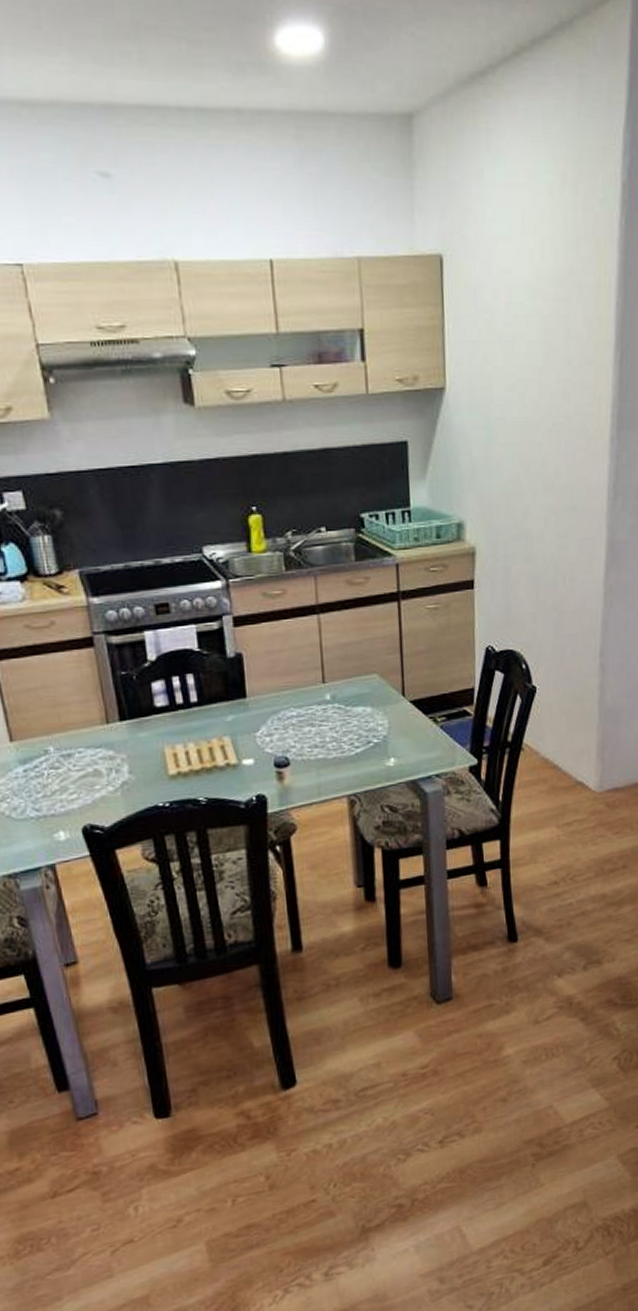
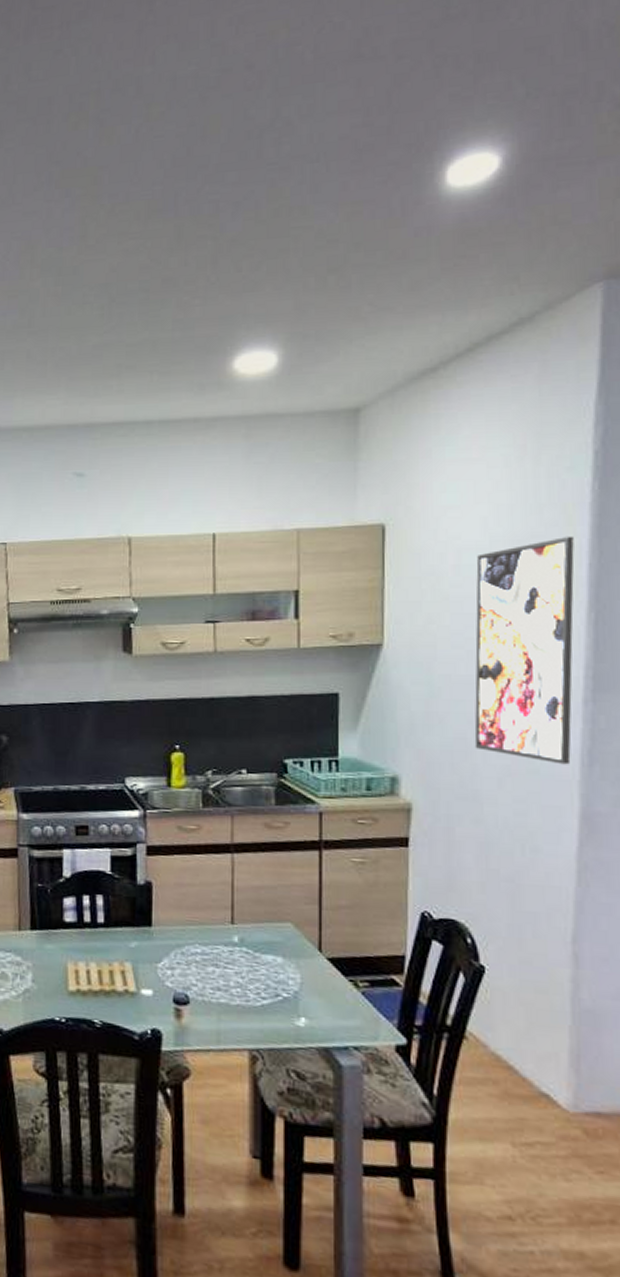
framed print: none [525,273,605,500] -> present [474,536,575,765]

